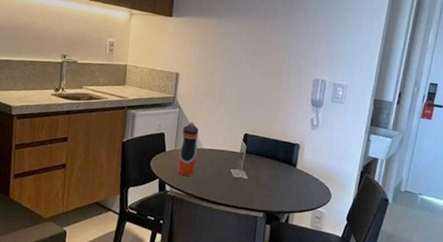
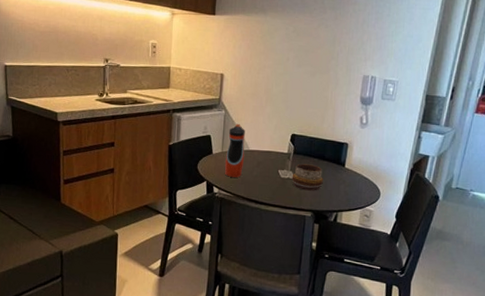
decorative bowl: none [244,163,275,191] -> present [292,164,323,191]

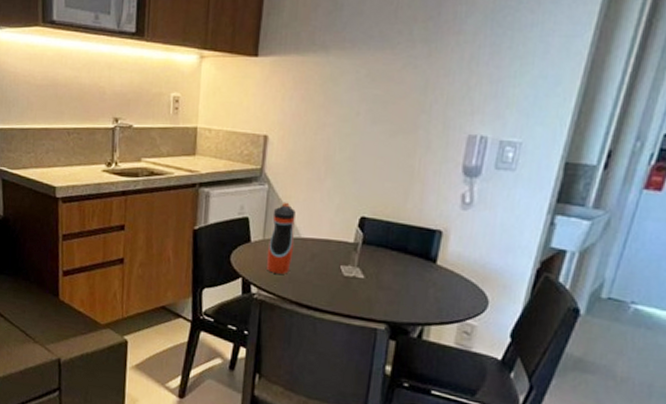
decorative bowl: present [292,164,323,191] -> none [359,258,404,296]

